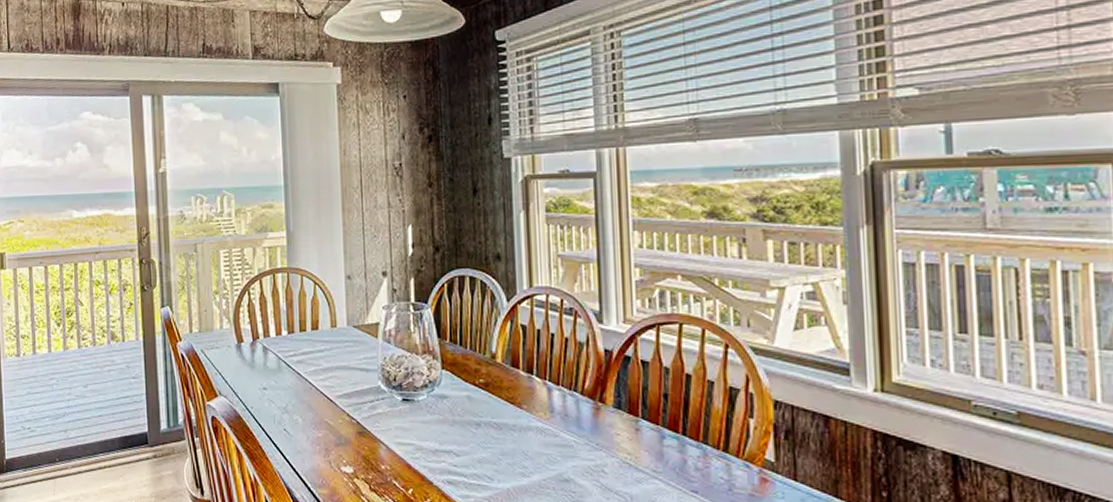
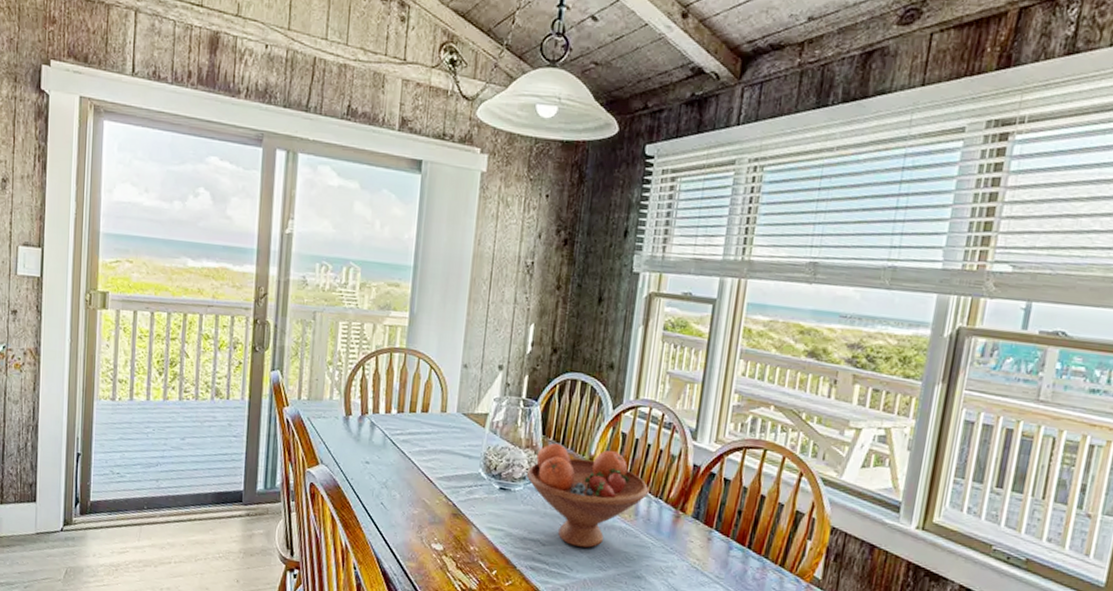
fruit bowl: none [429,344,561,455] -> present [527,443,649,548]

